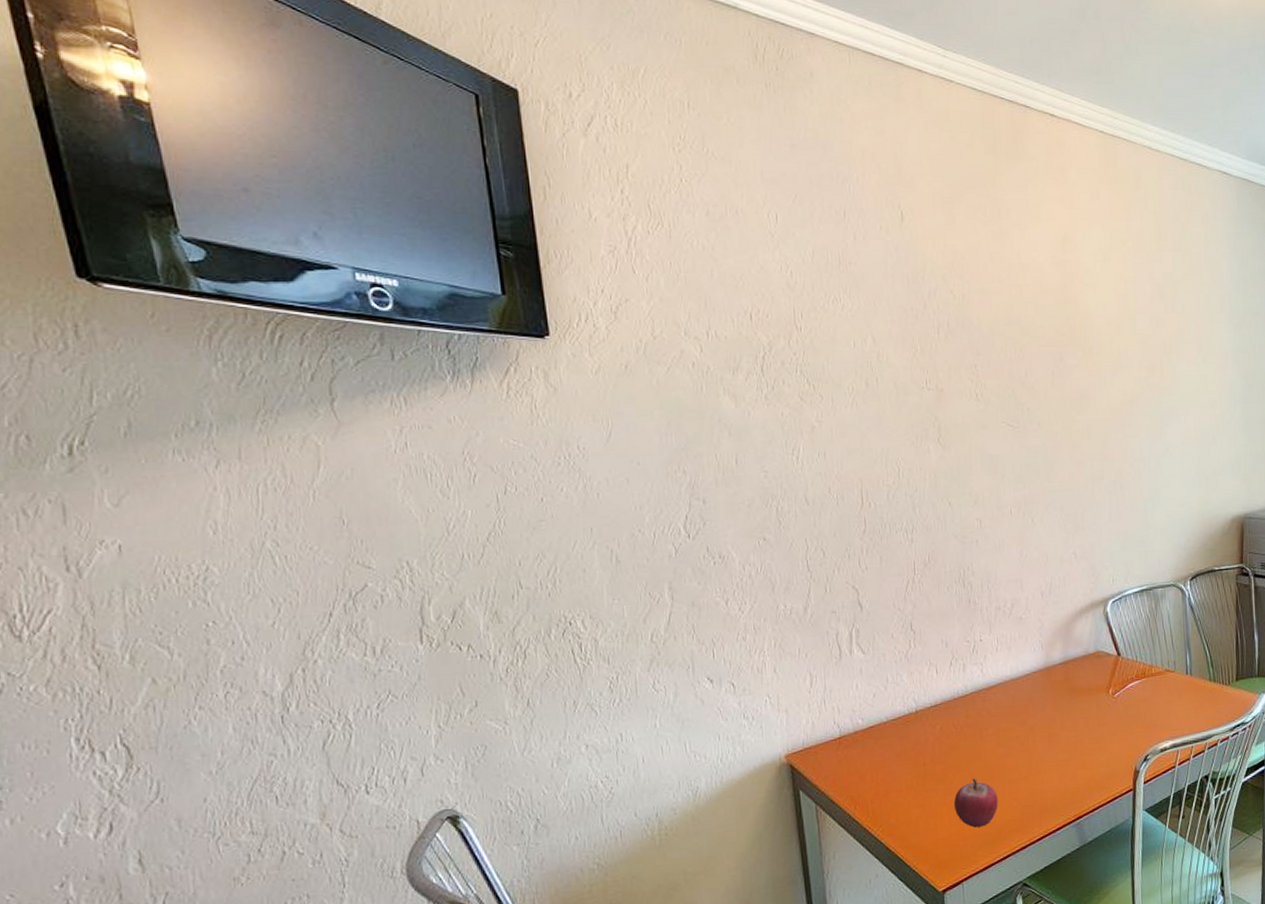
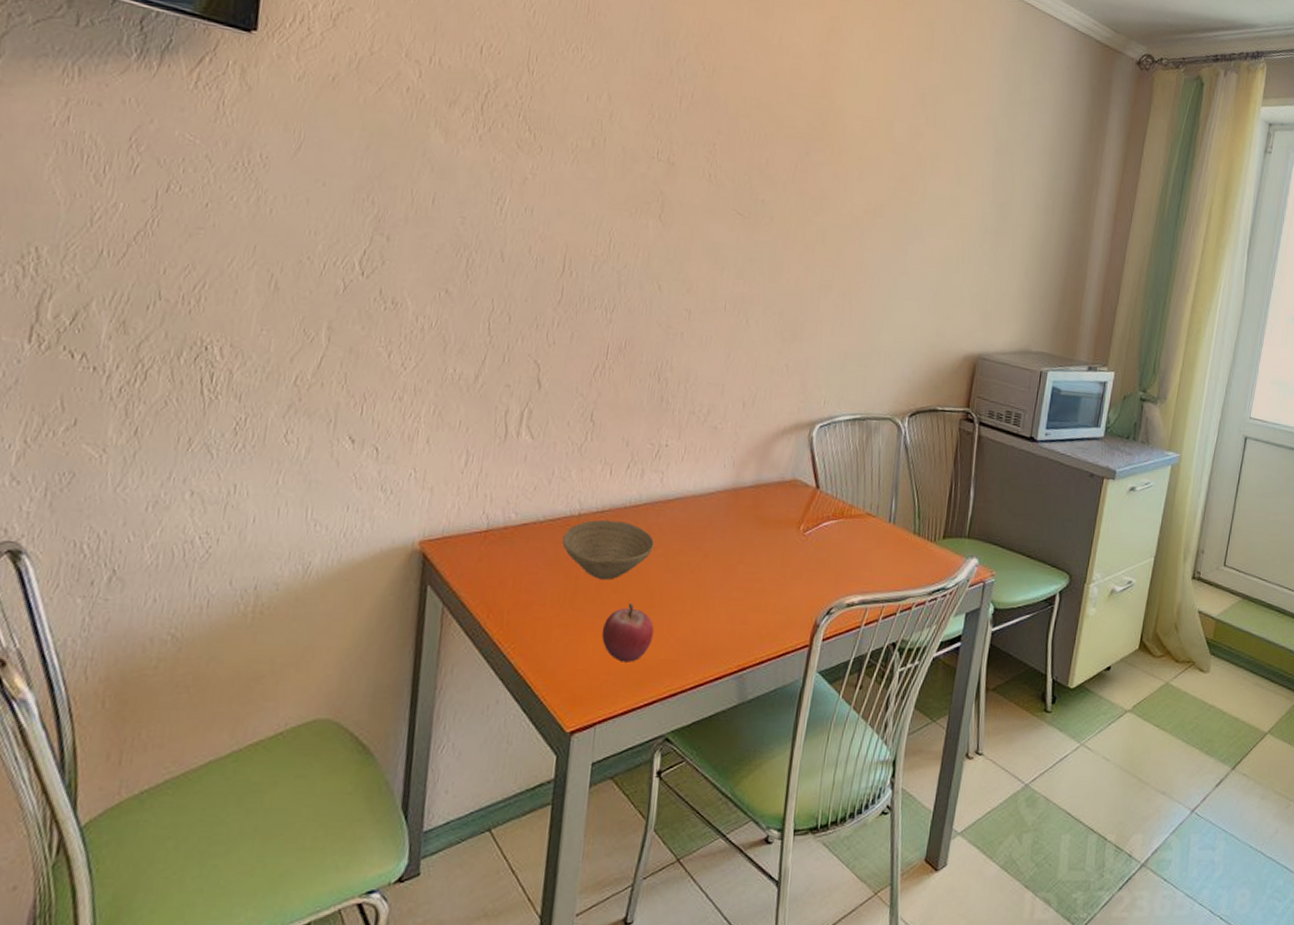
bowl: none [906,711,985,763] -> present [562,519,654,580]

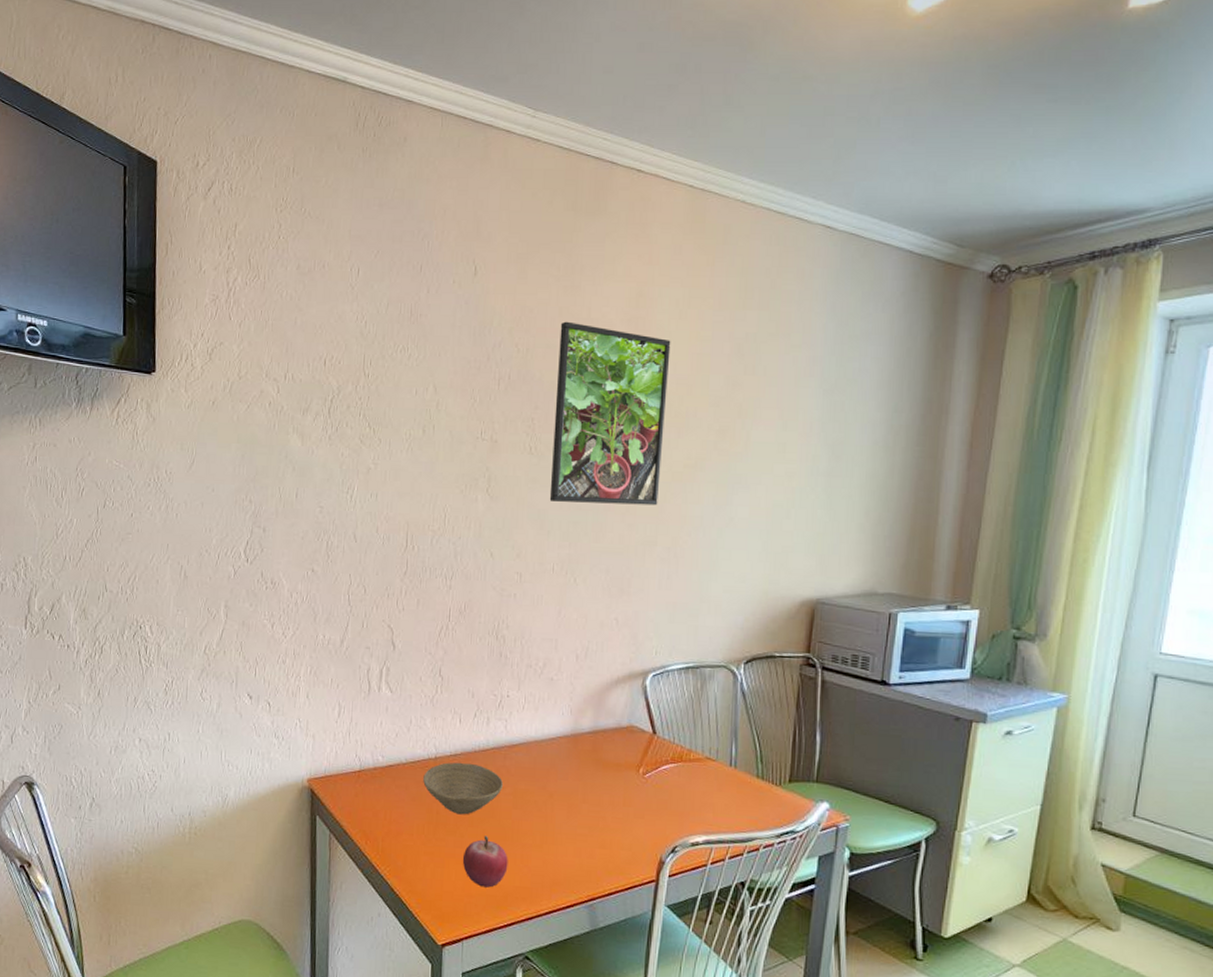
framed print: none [726,45,859,249] -> present [549,321,671,506]

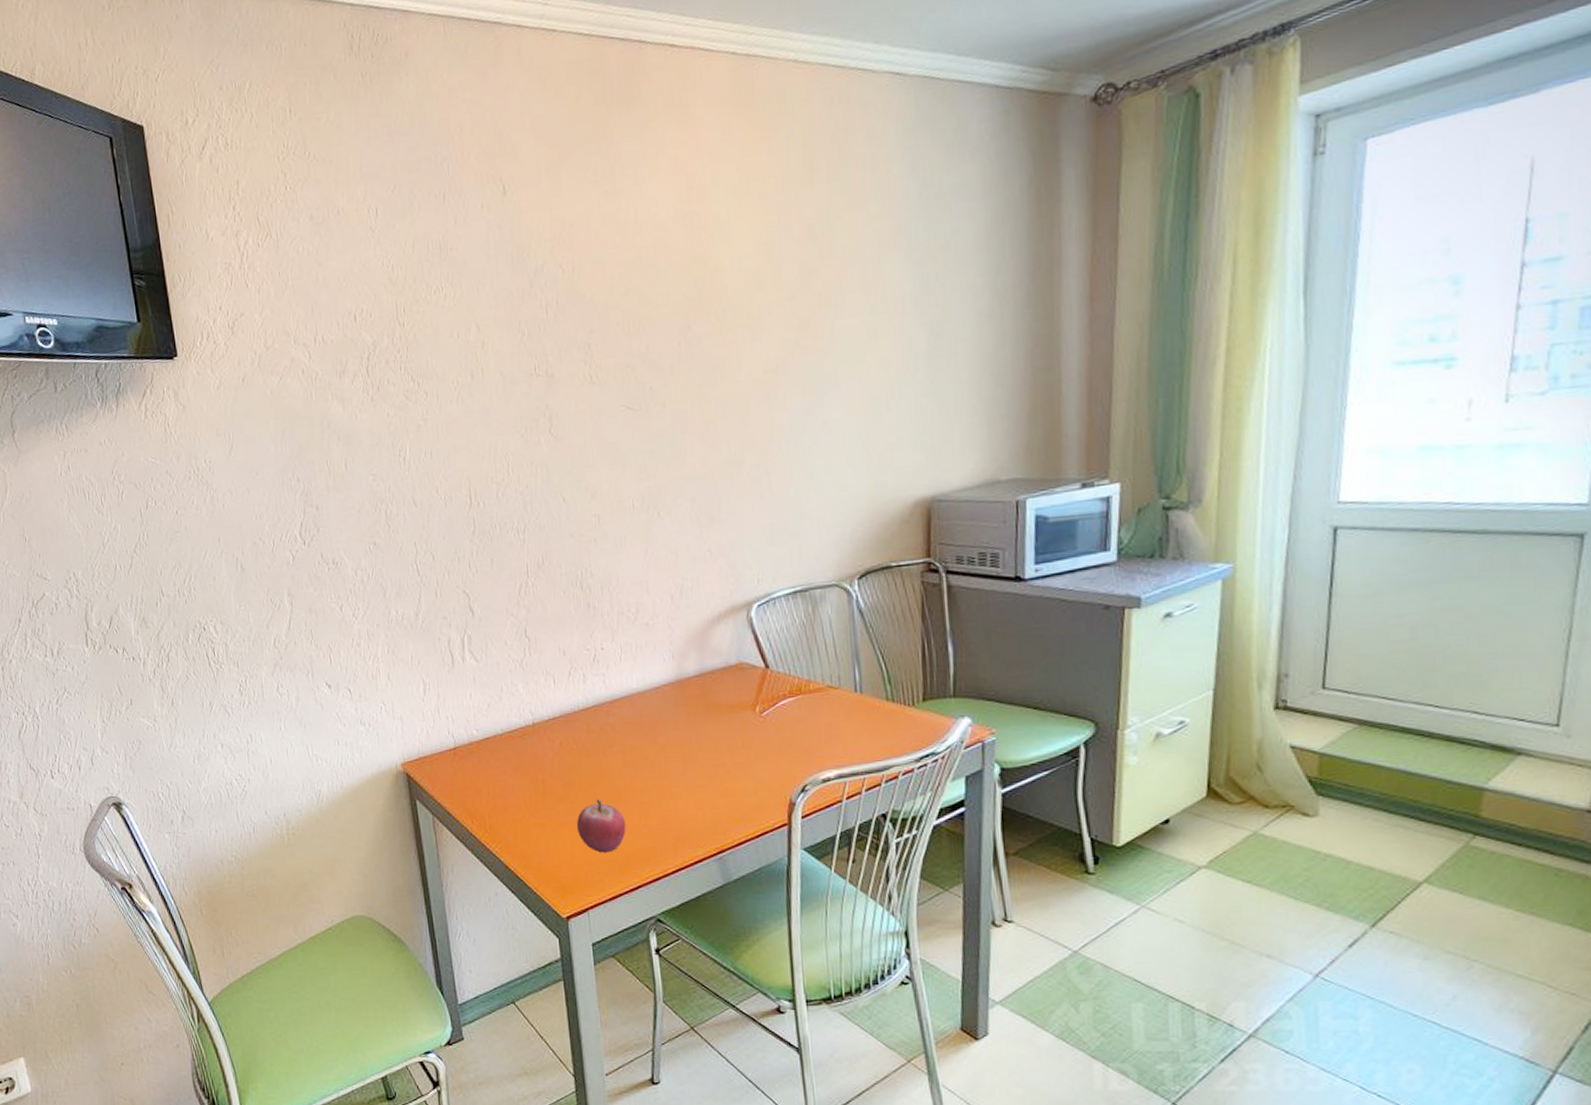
bowl: present [423,762,503,815] -> none [523,725,609,781]
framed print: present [549,321,671,506] -> none [606,230,740,432]

